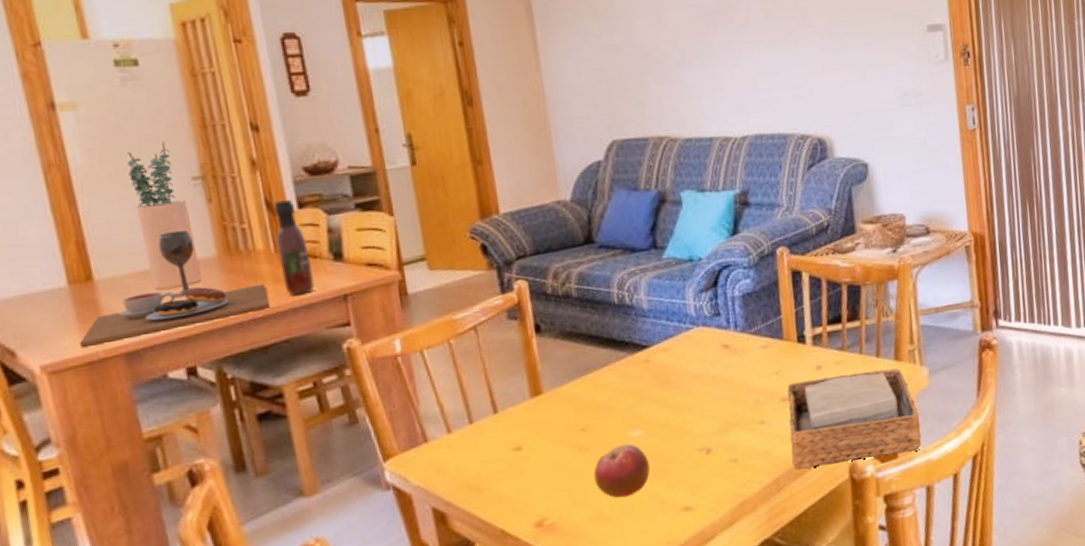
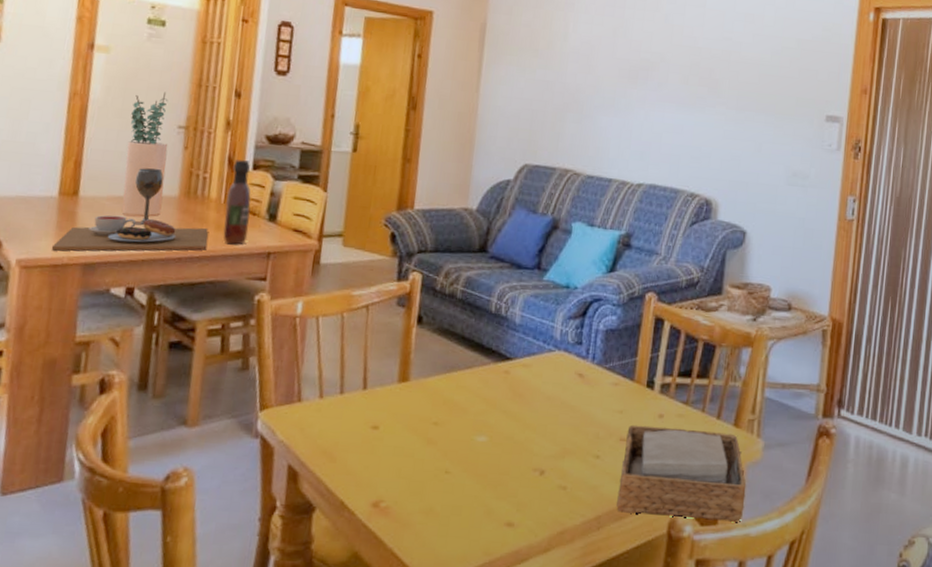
fruit: present [593,444,650,498] -> none [433,447,487,499]

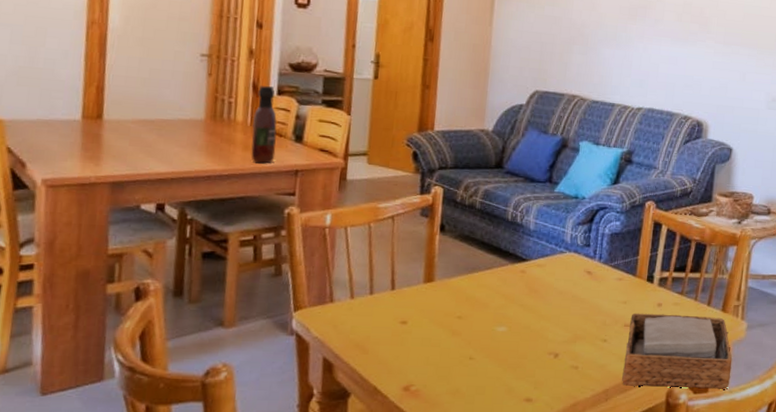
place setting: present [51,215,208,251] -> none [77,137,236,171]
vase: present [121,92,168,218] -> none [147,22,192,139]
wine glass: present [132,168,164,226] -> none [159,93,189,147]

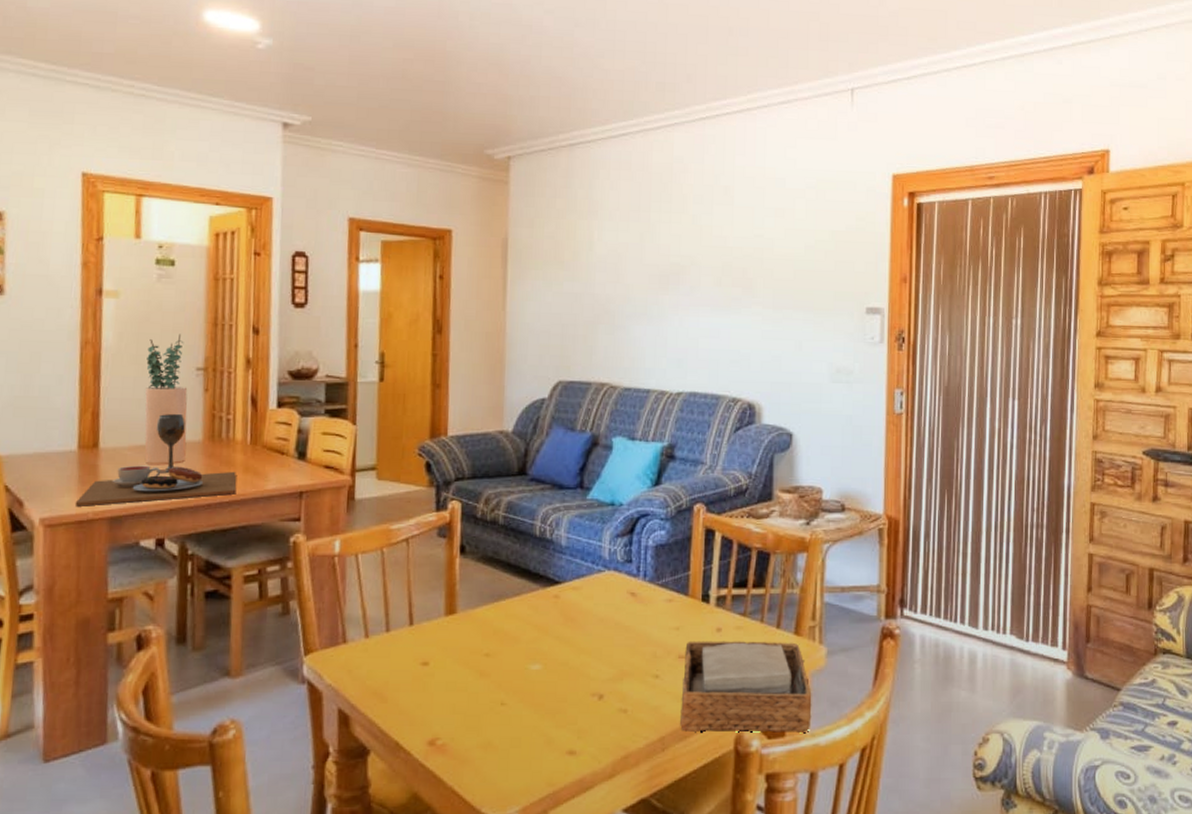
place setting: none [77,137,236,171] -> present [75,465,237,506]
vase: none [147,22,192,139] -> present [144,333,188,466]
wine glass: none [159,93,189,147] -> present [156,414,186,474]
wine bottle: present [251,86,277,164] -> none [252,398,279,487]

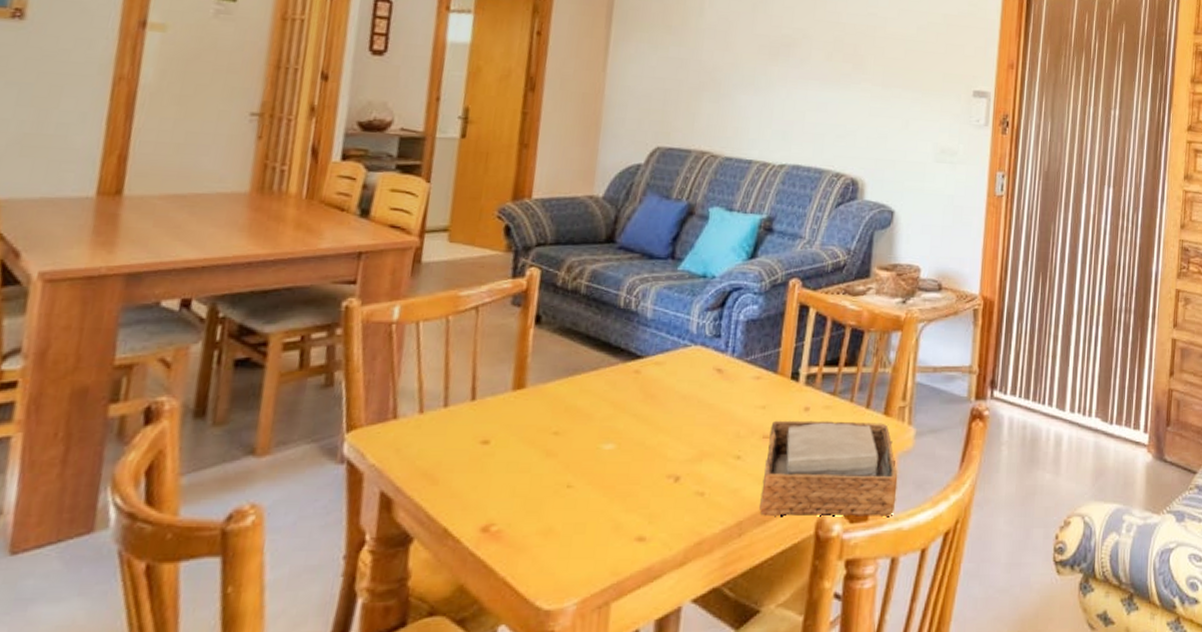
place setting: present [75,465,237,506] -> none [85,216,286,260]
vase: present [144,333,188,466] -> none [177,75,239,218]
wine glass: present [156,414,186,474] -> none [190,161,232,227]

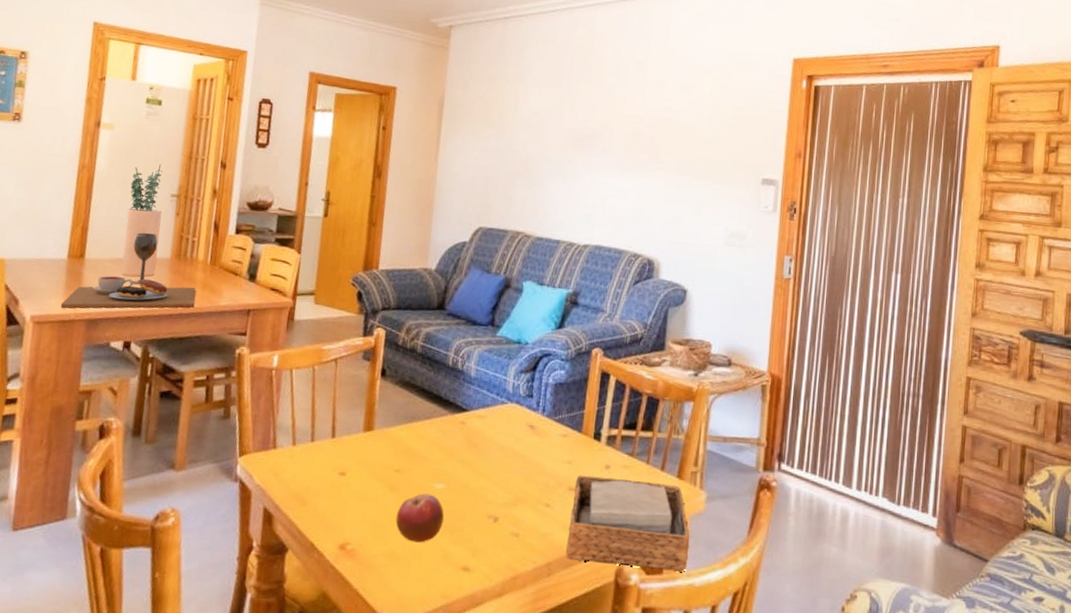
place setting: none [85,216,286,260] -> present [60,275,196,308]
vase: none [177,75,239,218] -> present [121,164,163,278]
wine glass: none [190,161,232,227] -> present [130,233,158,285]
fruit: none [553,457,614,515] -> present [395,493,444,543]

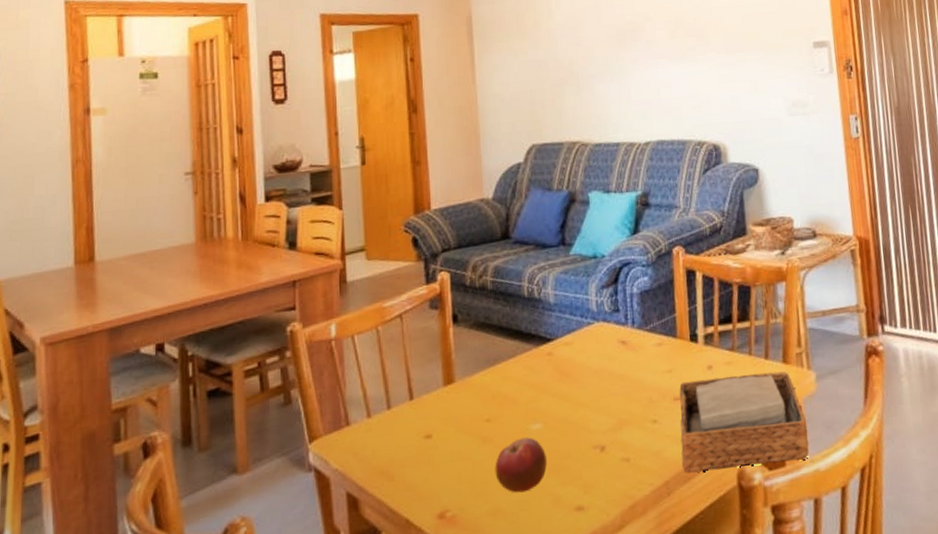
place setting: present [60,275,196,308] -> none [74,268,231,322]
vase: present [121,164,163,278] -> none [136,142,180,273]
wine glass: present [130,233,158,285] -> none [149,219,179,280]

